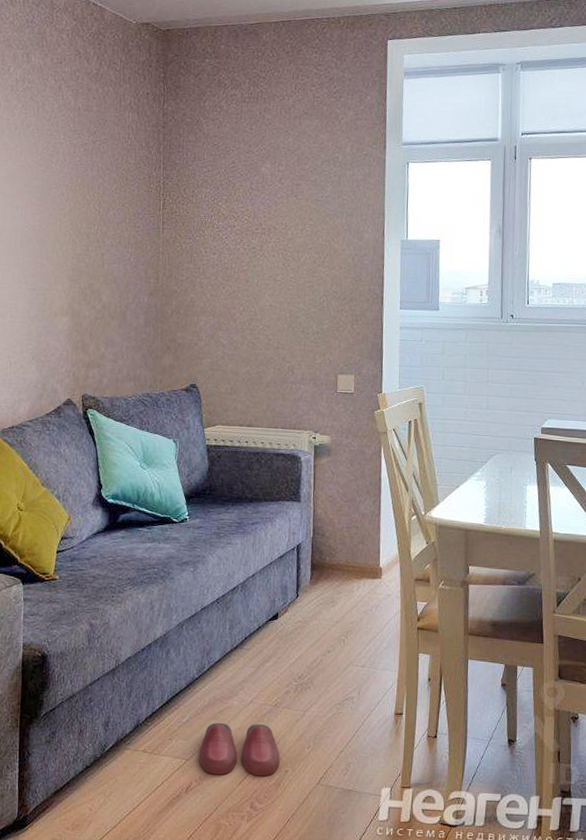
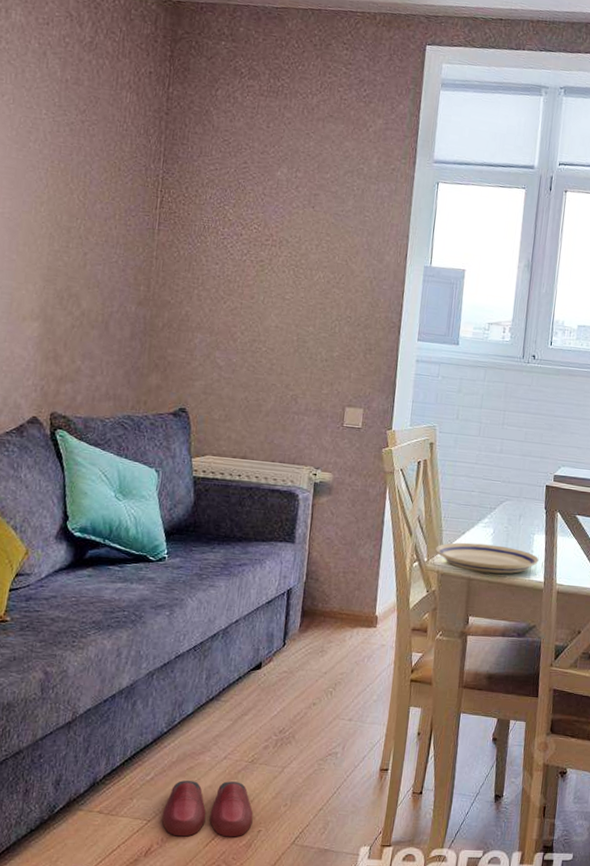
plate: none [432,495,533,525] -> present [435,542,539,574]

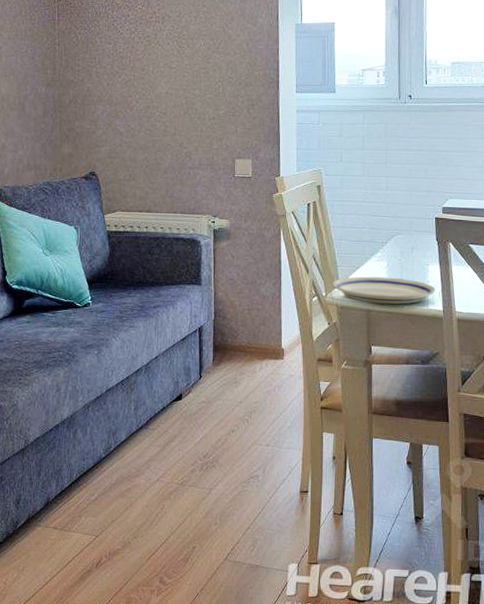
slippers: present [161,780,254,837] -> none [107,500,188,553]

